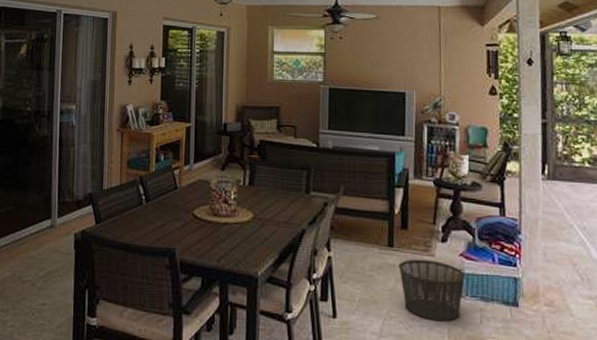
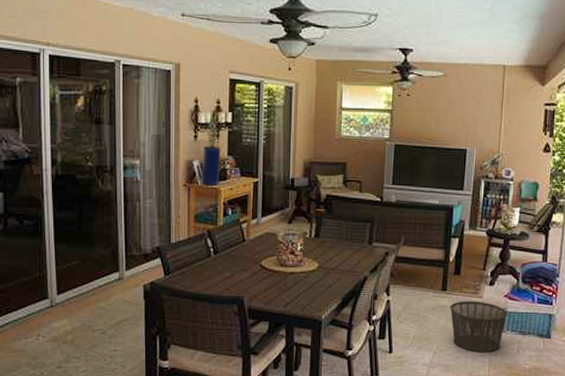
vase: none [134,61,157,130] -> present [201,115,224,185]

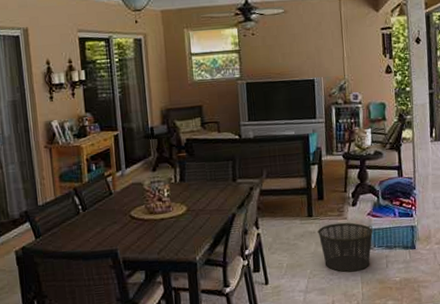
vase: present [201,115,224,185] -> none [59,74,80,144]

